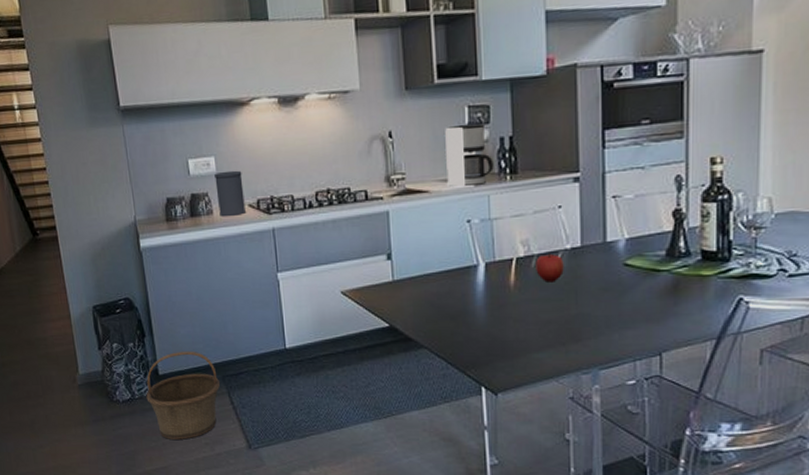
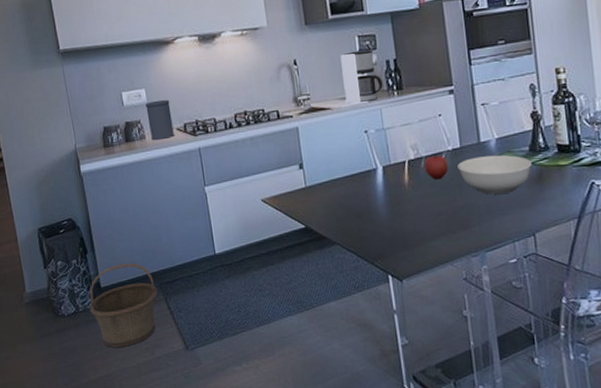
bowl: none [576,258,667,305] -> present [457,155,532,195]

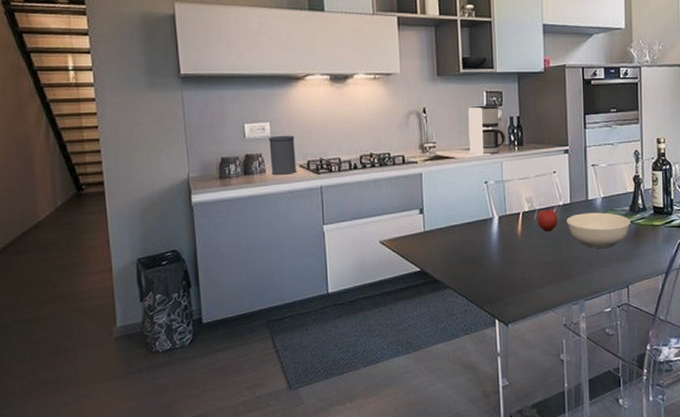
basket: present [89,263,158,348] -> none [188,299,265,386]

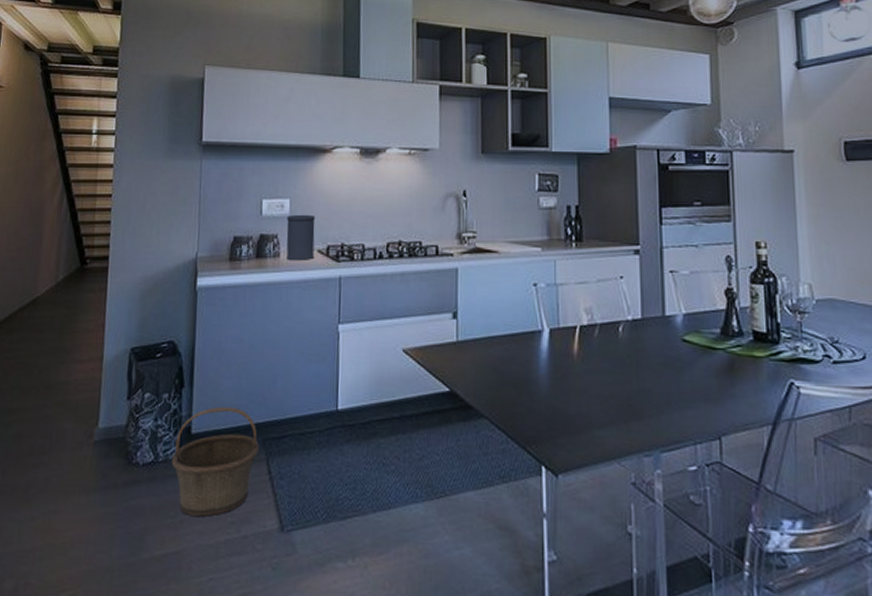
basket: none [188,299,265,386] -> present [171,406,260,517]
coffee maker: present [468,105,505,155] -> none [516,190,560,251]
fruit: present [537,208,558,232] -> none [598,323,625,354]
bowl: present [566,212,631,249] -> none [637,333,723,383]

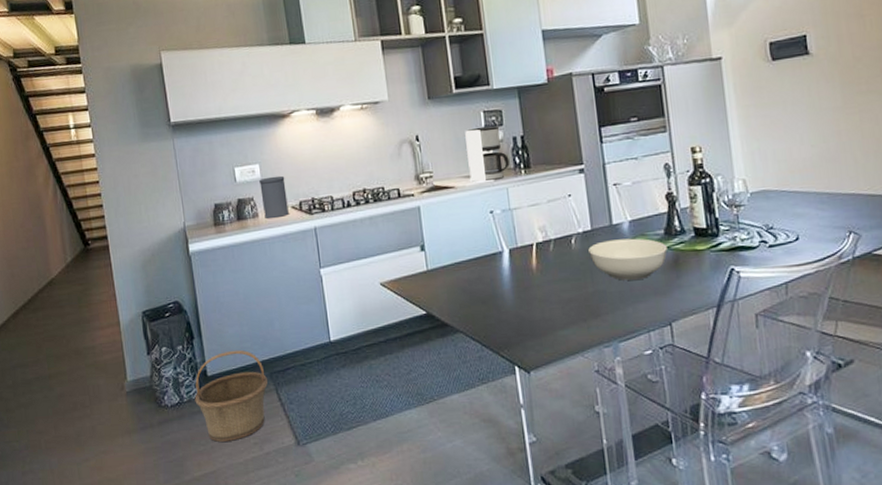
coffee maker: none [516,190,560,251] -> present [465,126,510,182]
bowl: none [637,333,723,383] -> present [588,238,668,281]

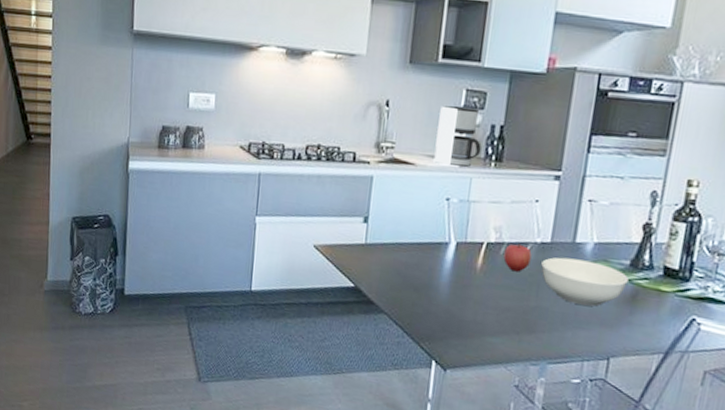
basket: present [194,350,269,442] -> none [108,275,183,362]
canister: present [259,175,289,220] -> none [210,110,239,155]
fruit: none [553,237,579,264] -> present [503,243,532,272]

